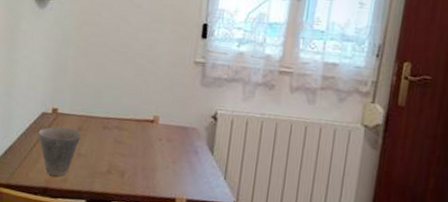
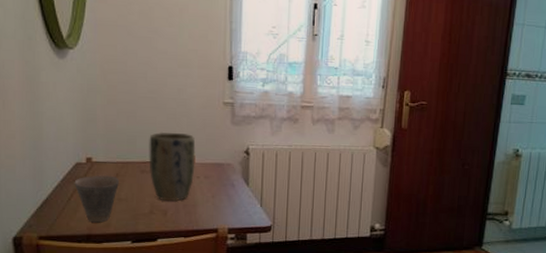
plant pot: none [112,87,161,163] -> present [149,131,196,201]

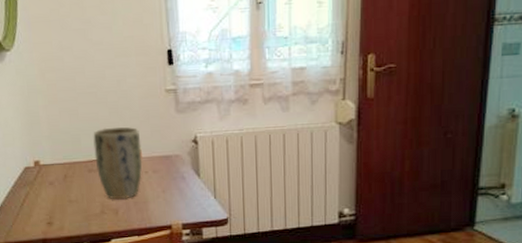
cup: present [74,175,119,223] -> none [25,177,68,227]

